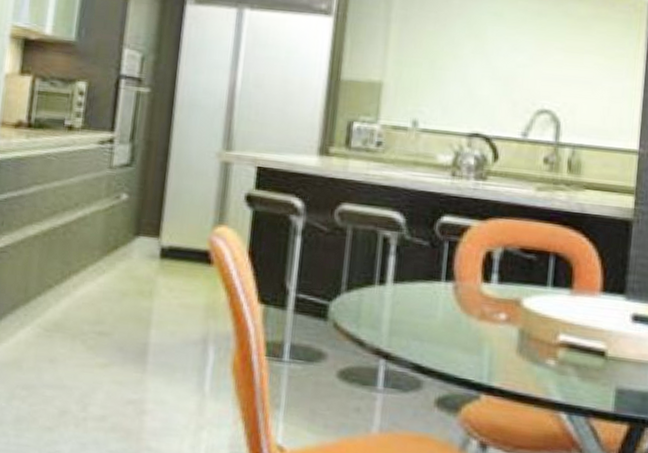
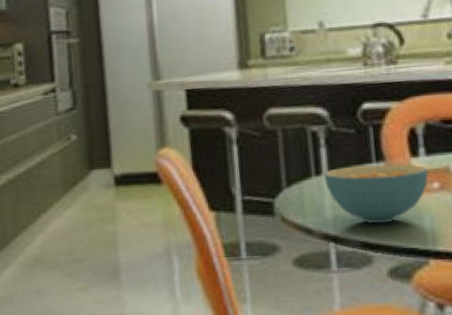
cereal bowl: none [387,280,497,348] -> present [324,164,428,224]

